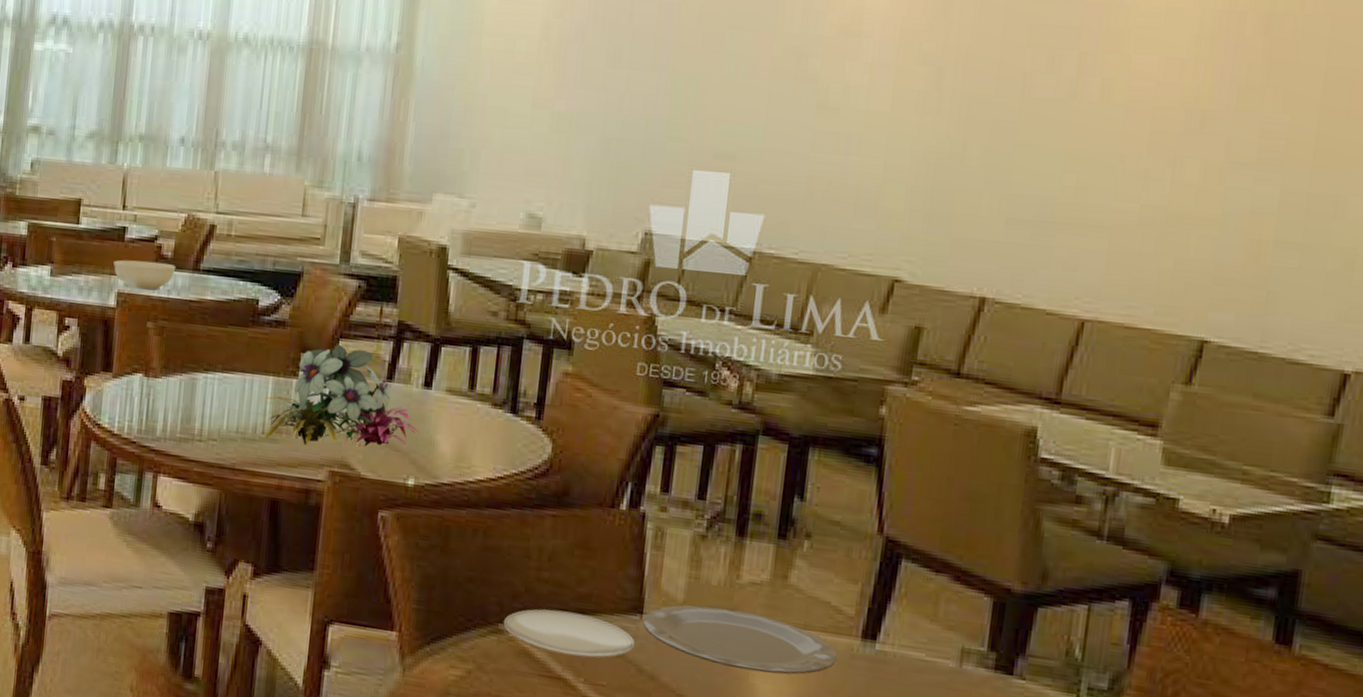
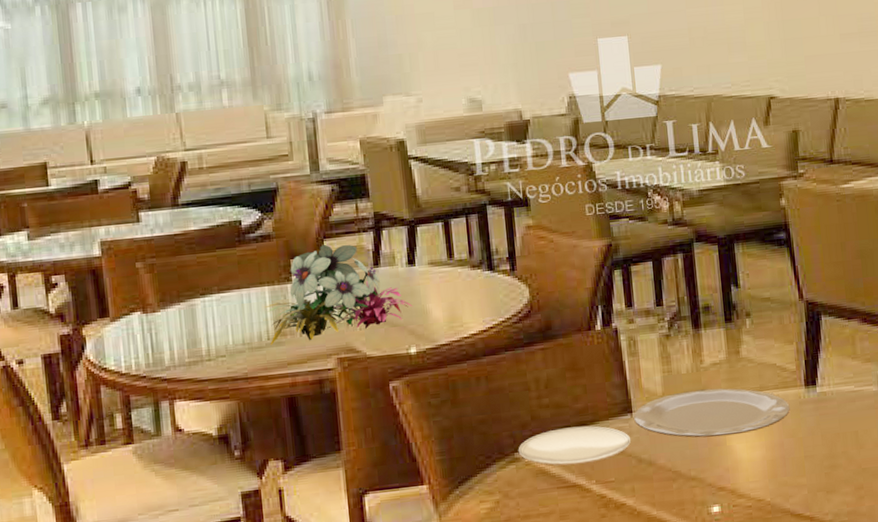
bowl: present [113,260,176,290] -> none [90,205,155,235]

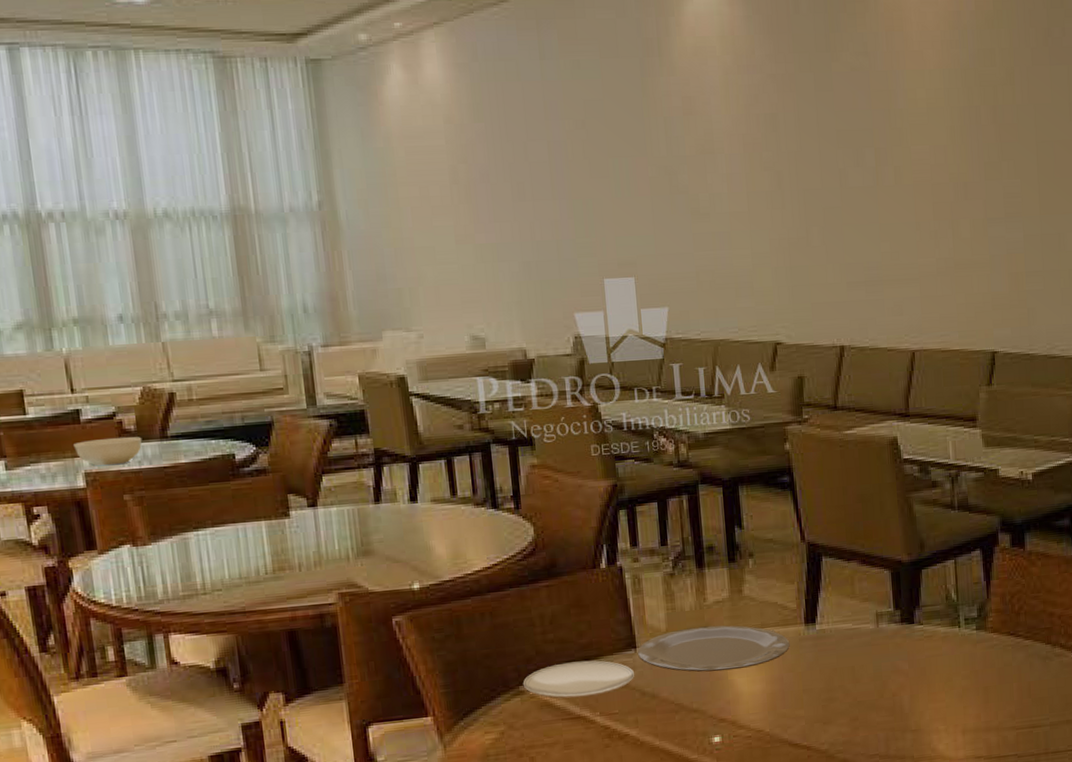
bowl: none [90,205,155,235] -> present [72,436,142,467]
flower arrangement: present [264,245,413,345] -> none [261,480,416,580]

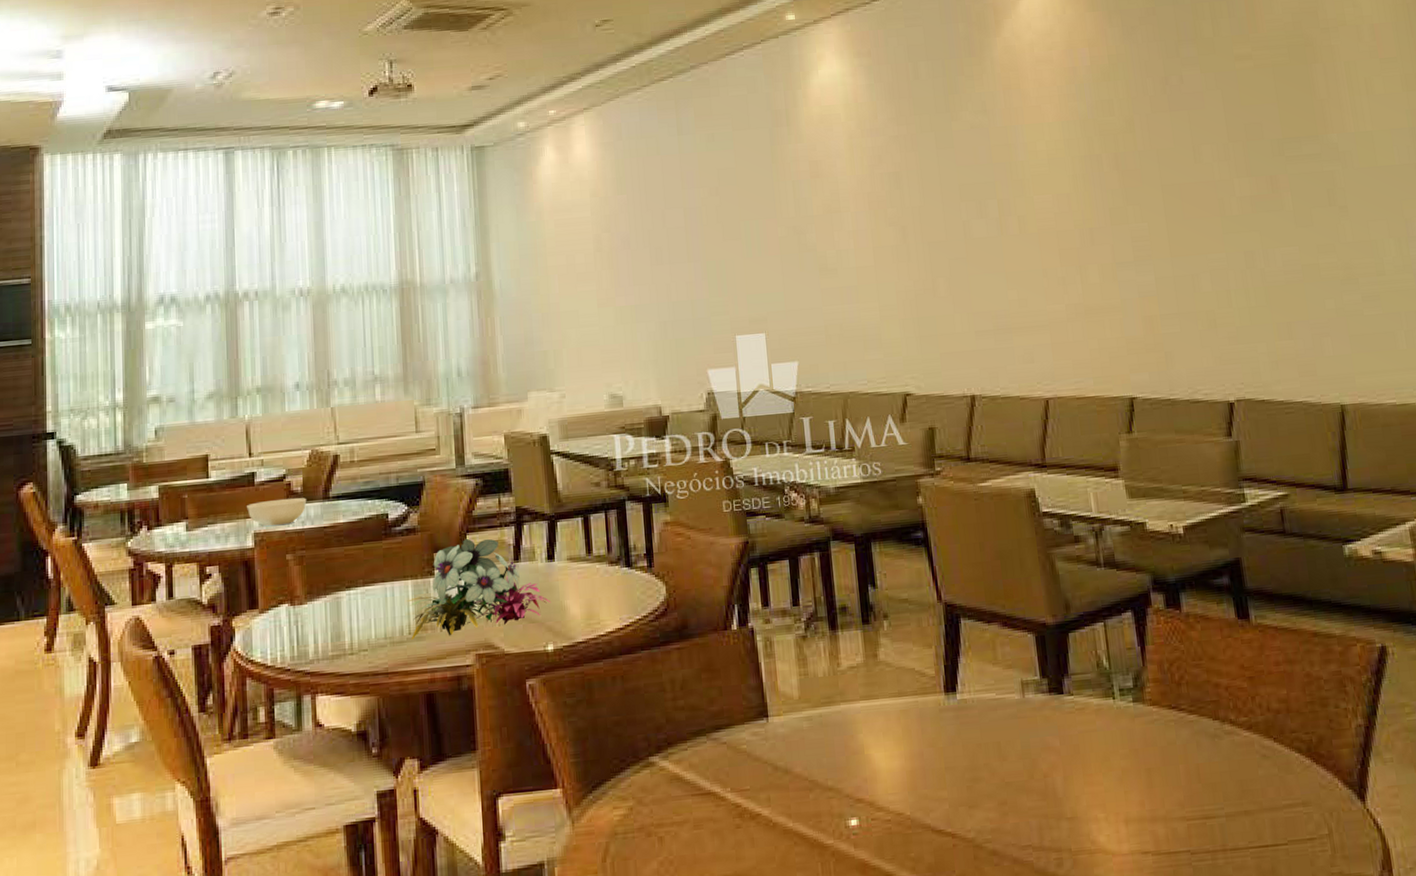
flower arrangement: none [261,480,416,580] -> present [407,539,552,640]
plate: present [522,660,635,699] -> none [652,730,767,772]
plate: present [638,625,790,672] -> none [770,693,930,745]

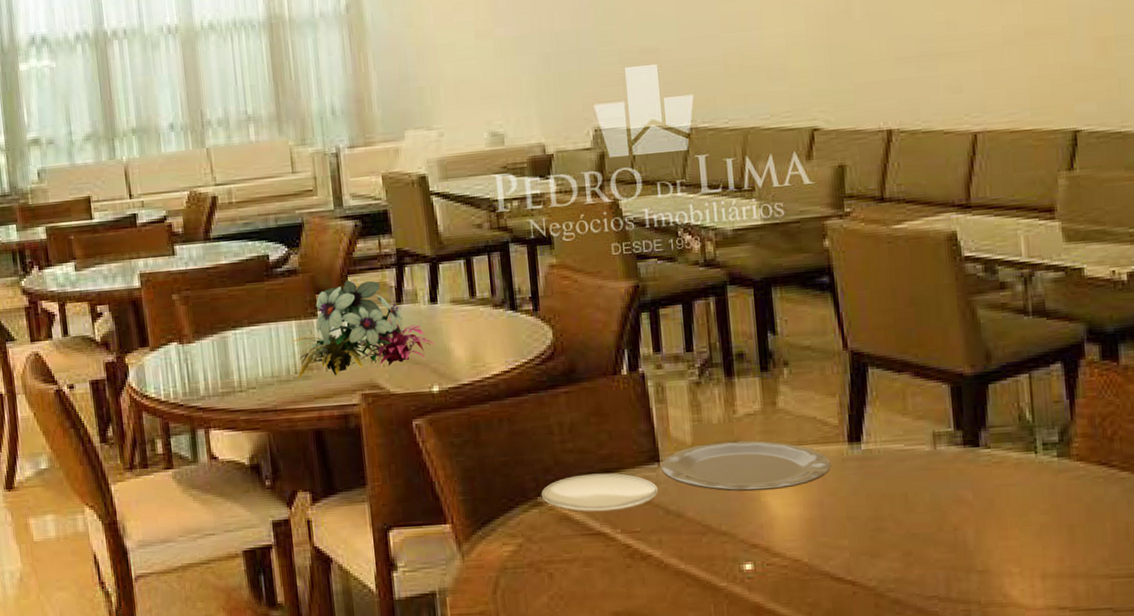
bowl: present [246,498,307,527] -> none [130,239,189,268]
plate: none [652,730,767,772] -> present [541,473,659,513]
plate: none [770,693,930,745] -> present [661,440,831,492]

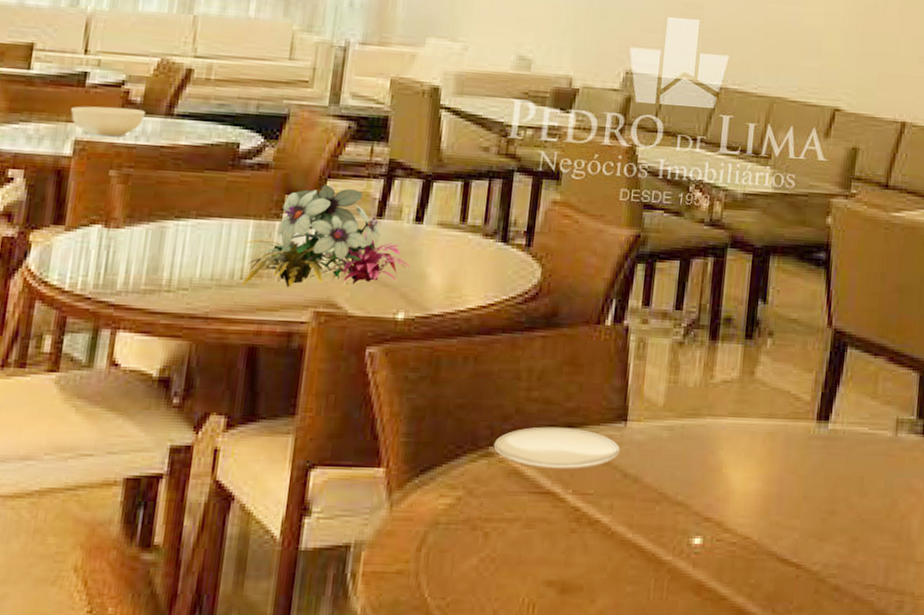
bowl: none [130,239,189,268] -> present [70,106,146,137]
plate: present [661,440,831,492] -> none [627,406,797,462]

